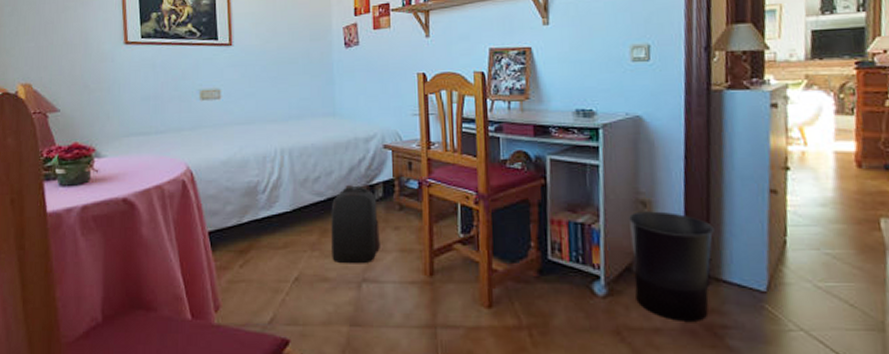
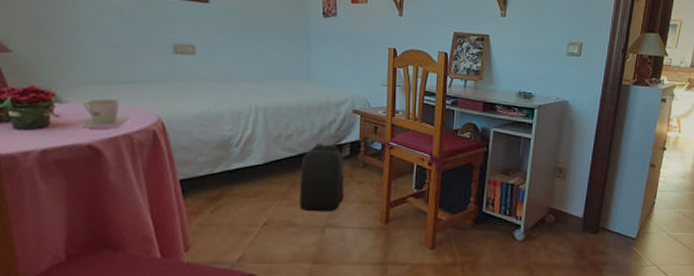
teacup: none [114,151,161,182] -> present [78,99,130,129]
waste bin: present [628,211,714,321] -> none [545,176,608,259]

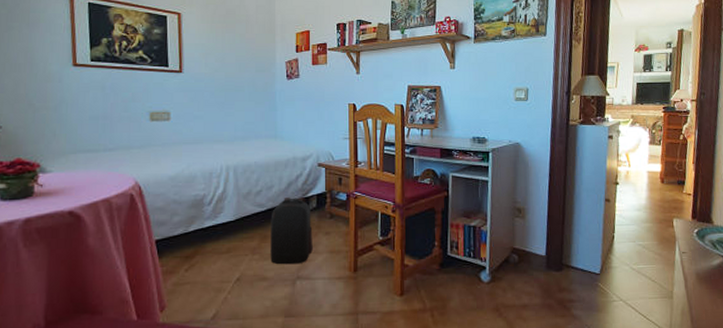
teacup: present [78,99,130,129] -> none [60,167,109,196]

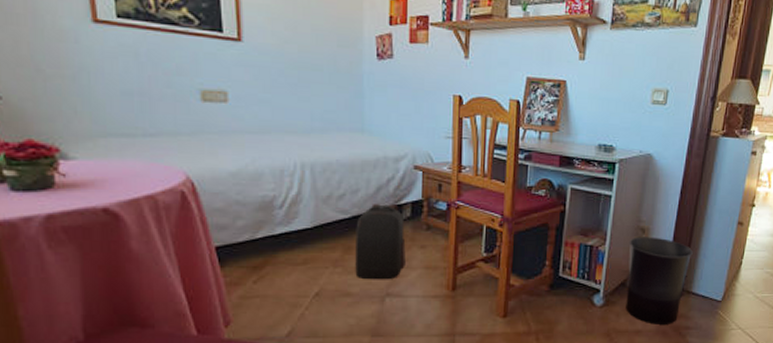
waste bin: none [507,216,567,298] -> present [626,236,693,324]

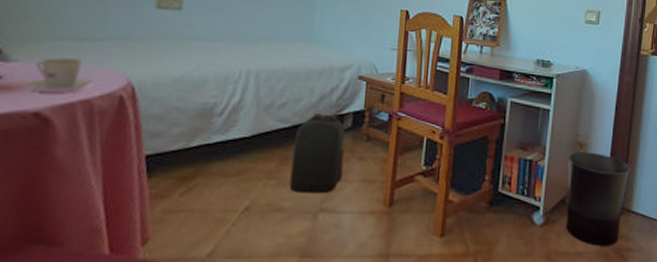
teacup: none [89,154,152,190] -> present [25,57,93,94]

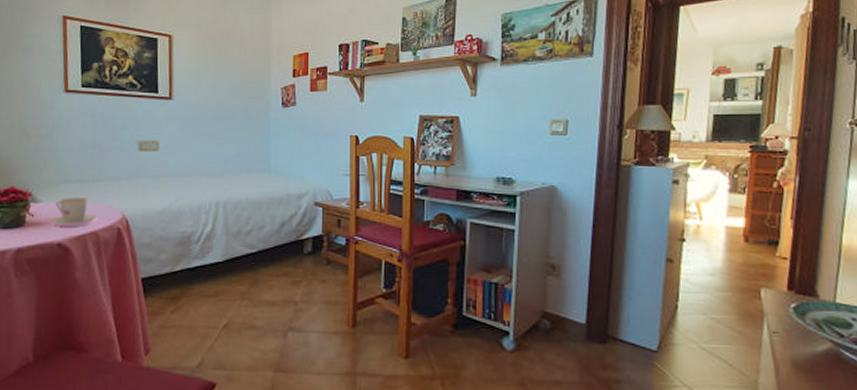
backpack: present [289,113,345,194] -> none [260,239,307,314]
waste bin: present [566,151,630,246] -> none [538,274,615,376]

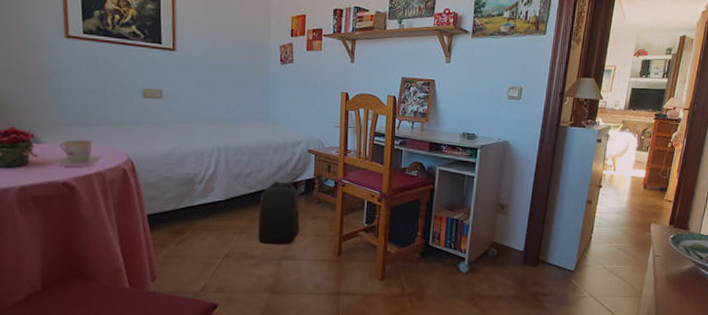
backpack: none [260,239,307,314] -> present [258,181,300,245]

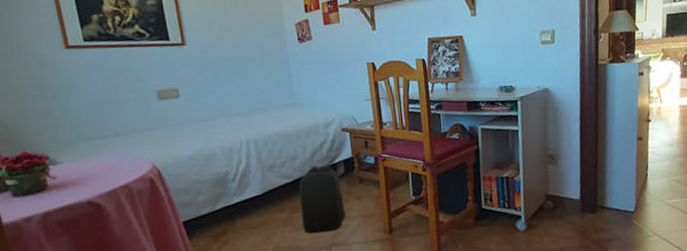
teacup: present [54,139,102,168] -> none [74,153,125,185]

